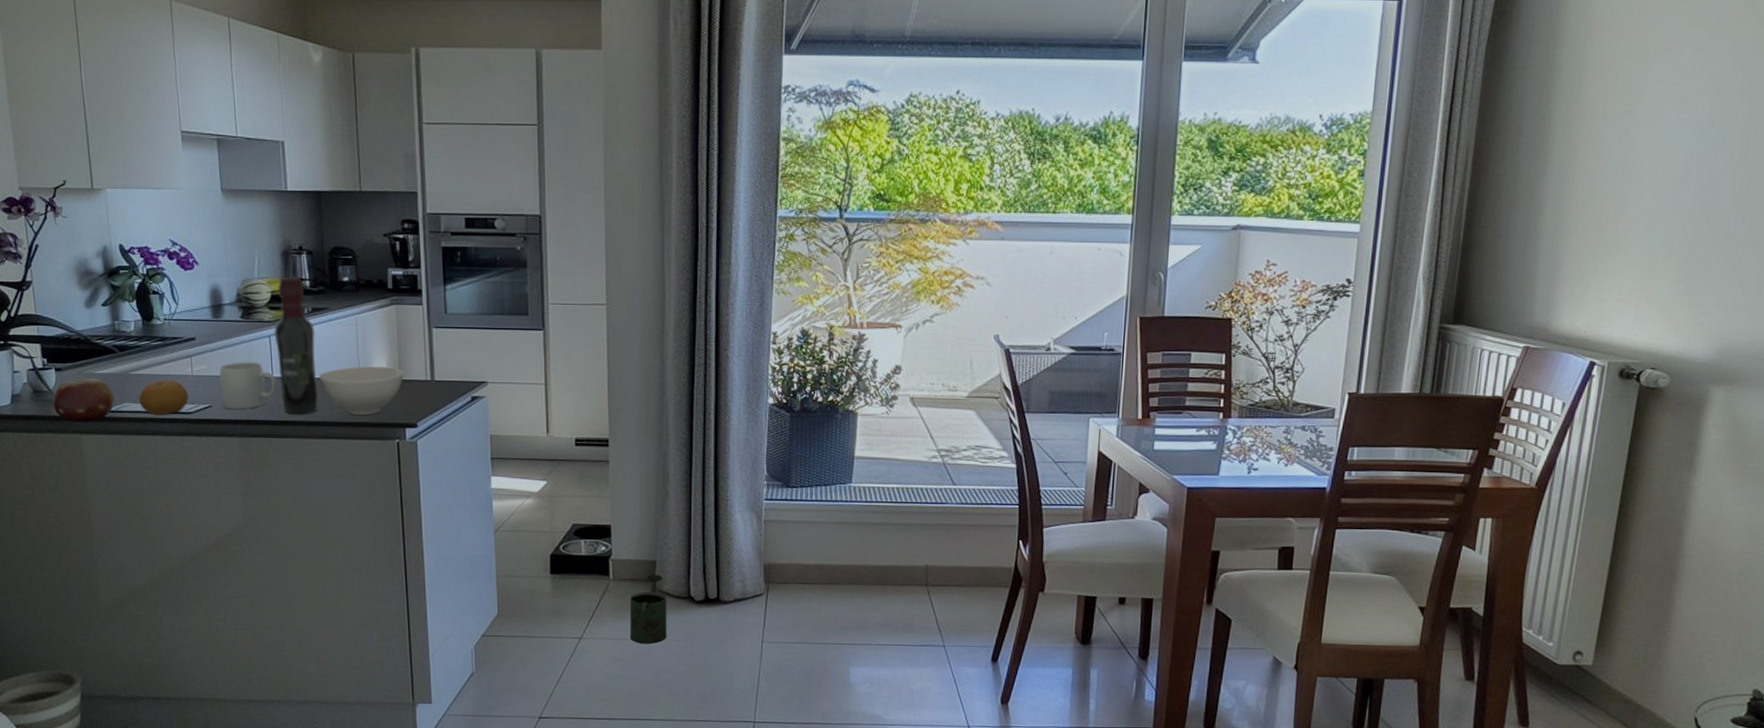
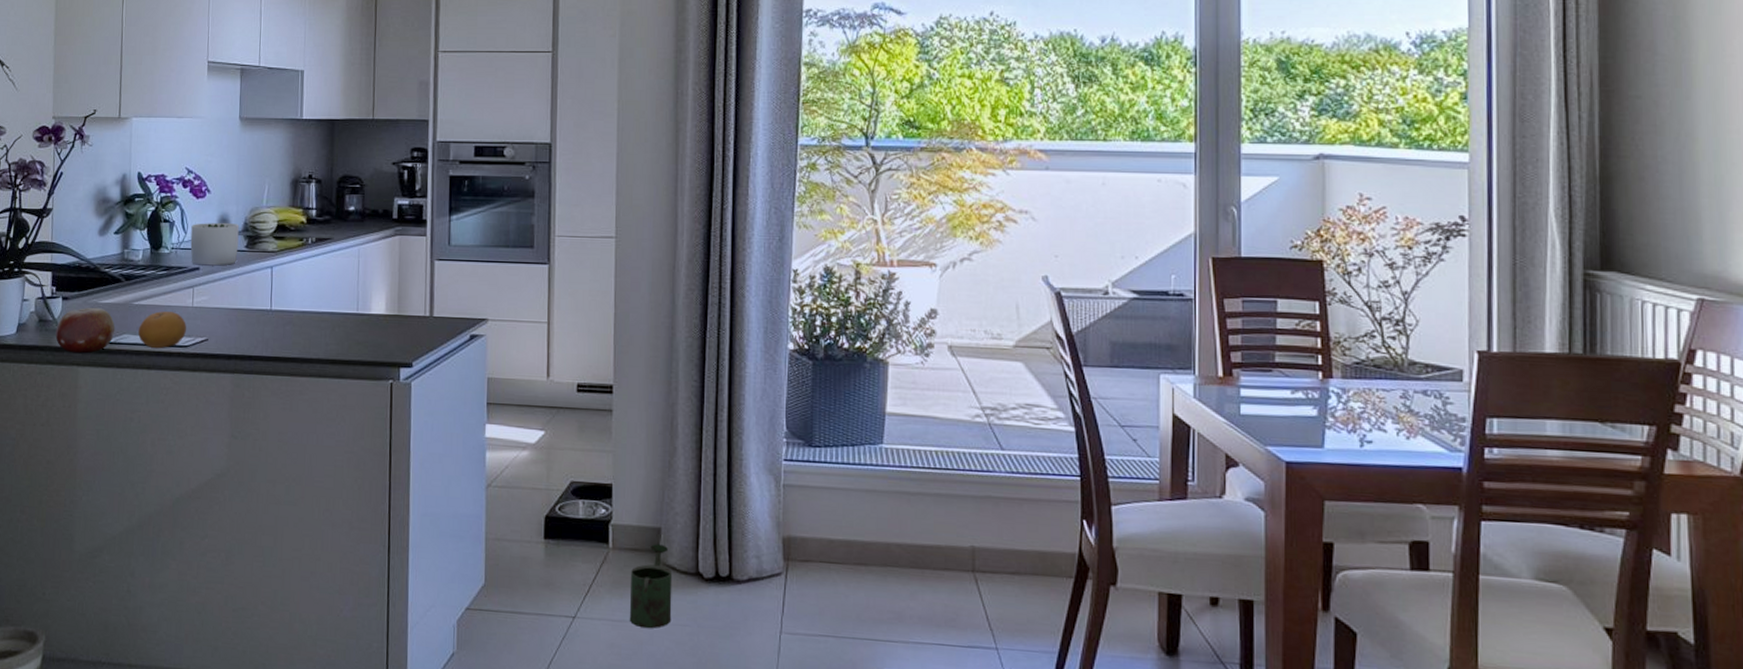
planter: none [182,293,233,336] -> present [190,222,239,266]
mug: present [219,362,277,410] -> none [217,293,275,344]
wine bottle: present [273,275,319,415] -> none [276,204,317,351]
bowl: present [319,366,405,416] -> none [317,300,404,354]

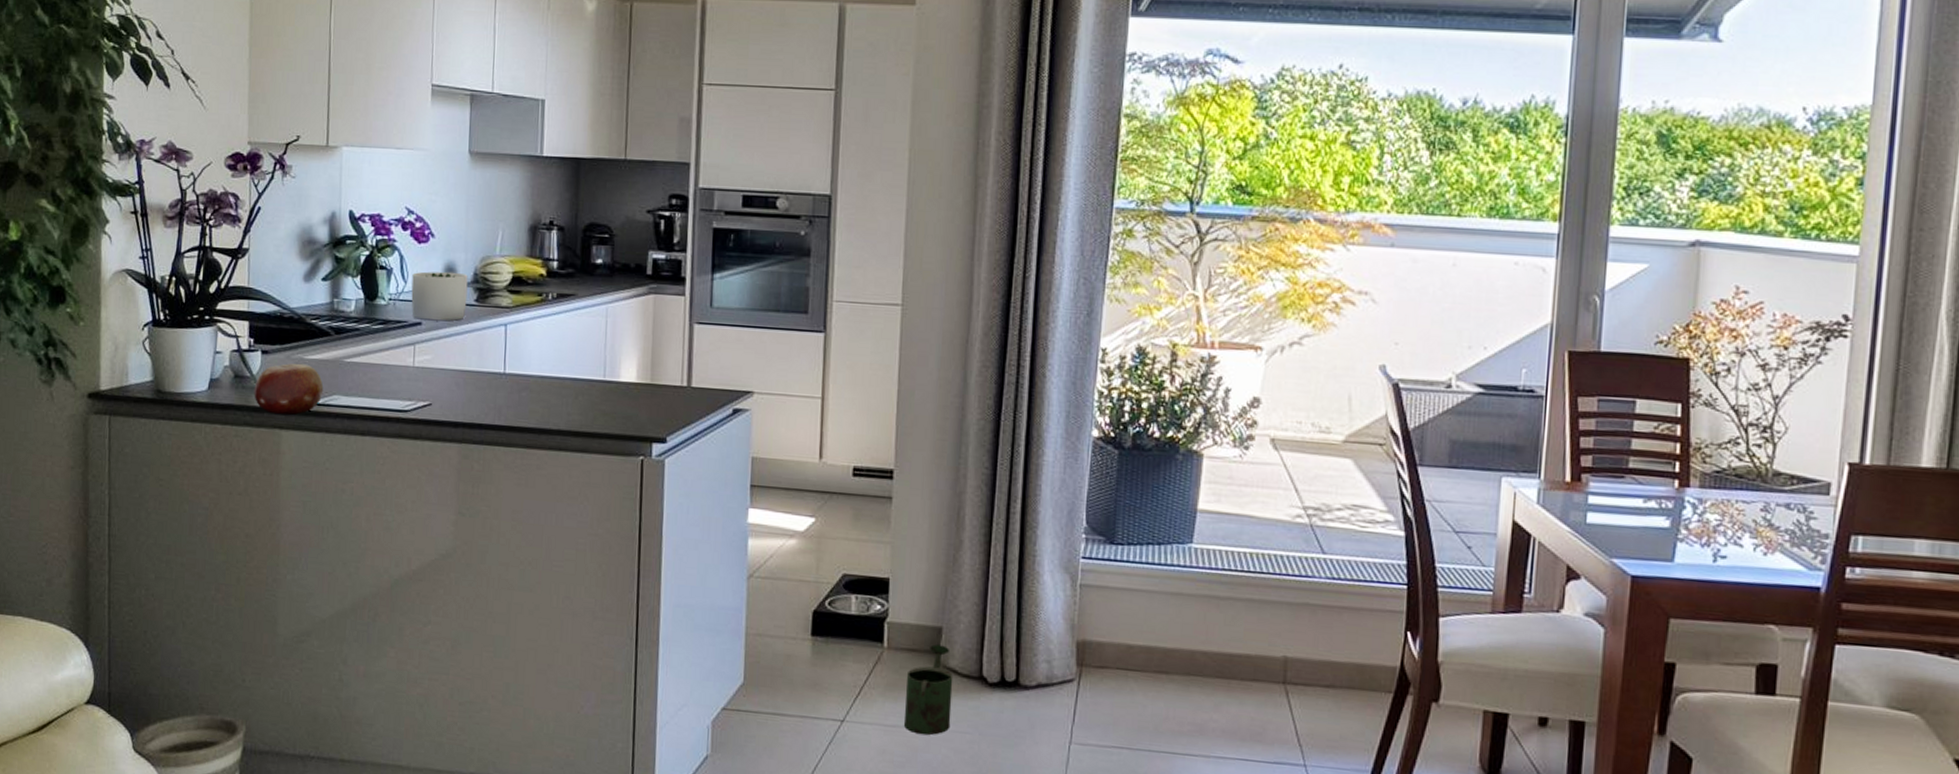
fruit: present [138,311,186,349] -> none [351,370,406,413]

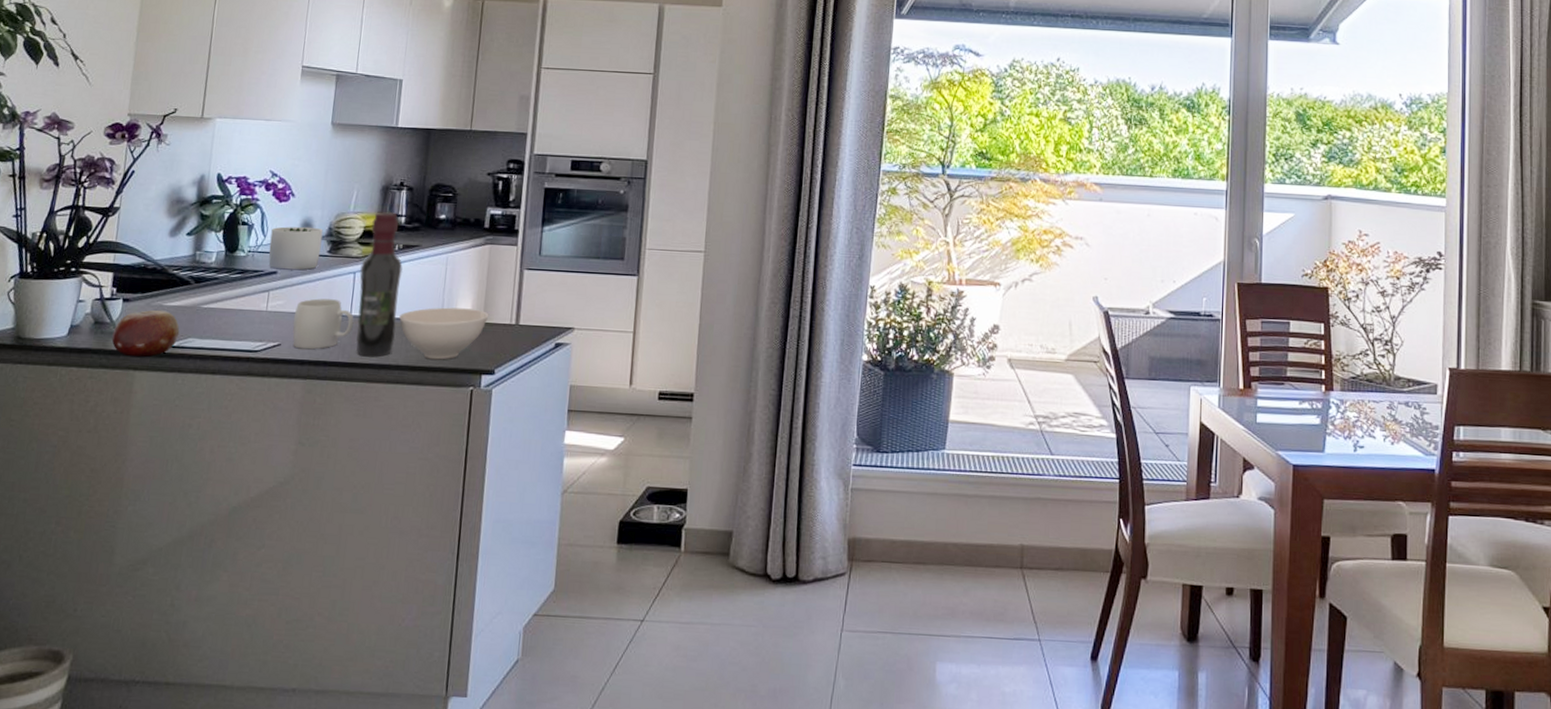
mug: none [442,353,509,411] -> present [292,298,354,350]
wine bottle: none [510,254,558,421] -> present [356,211,403,358]
bowl: none [557,365,657,426] -> present [399,307,489,360]
watering can: present [904,644,954,735] -> none [697,547,742,629]

